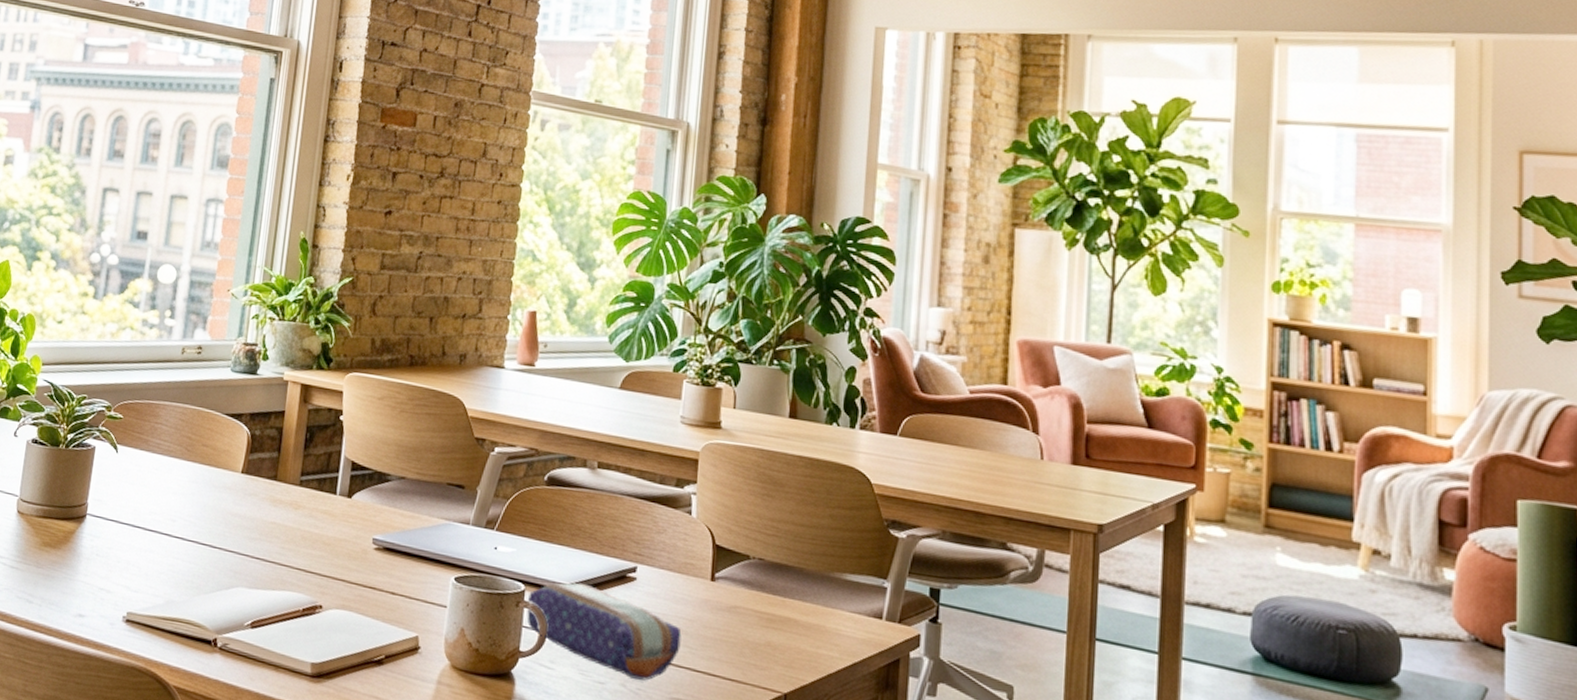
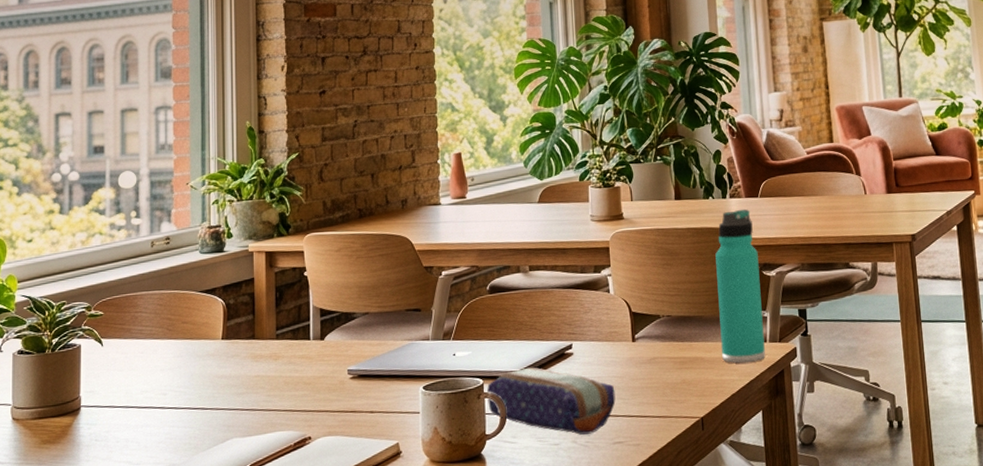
thermos bottle: none [822,445,888,641] -> present [715,209,765,363]

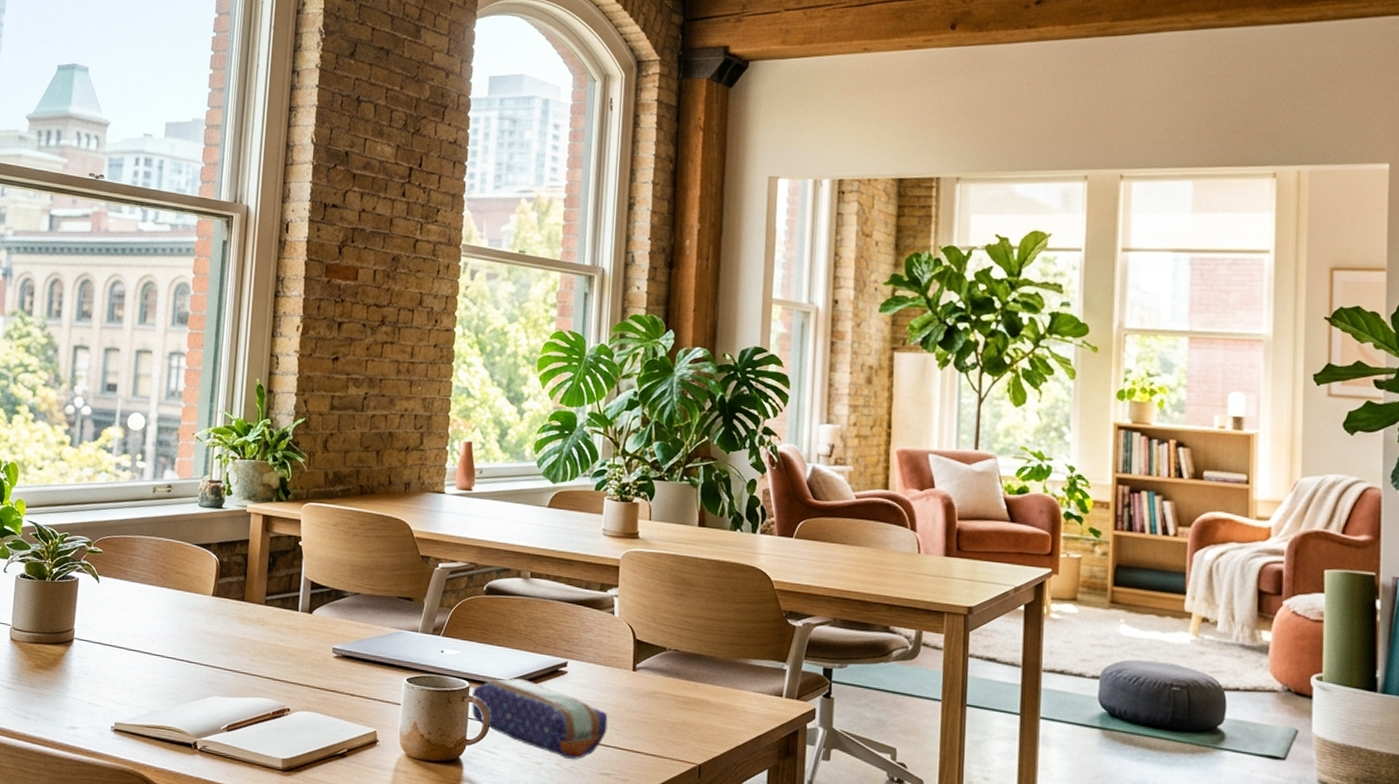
thermos bottle: present [715,209,765,363] -> none [730,548,786,716]

